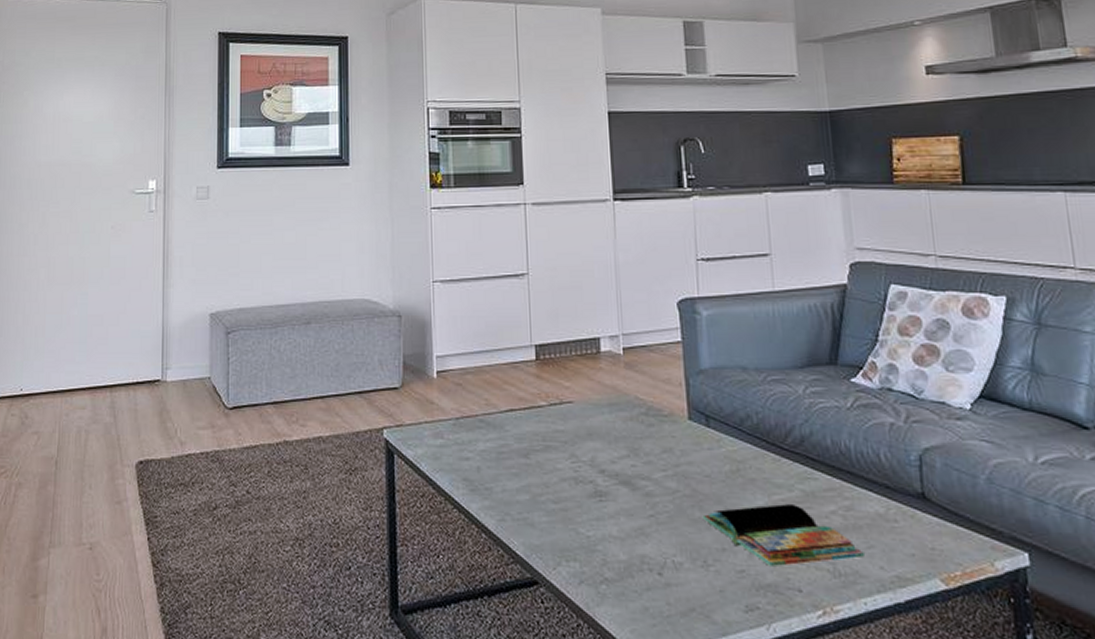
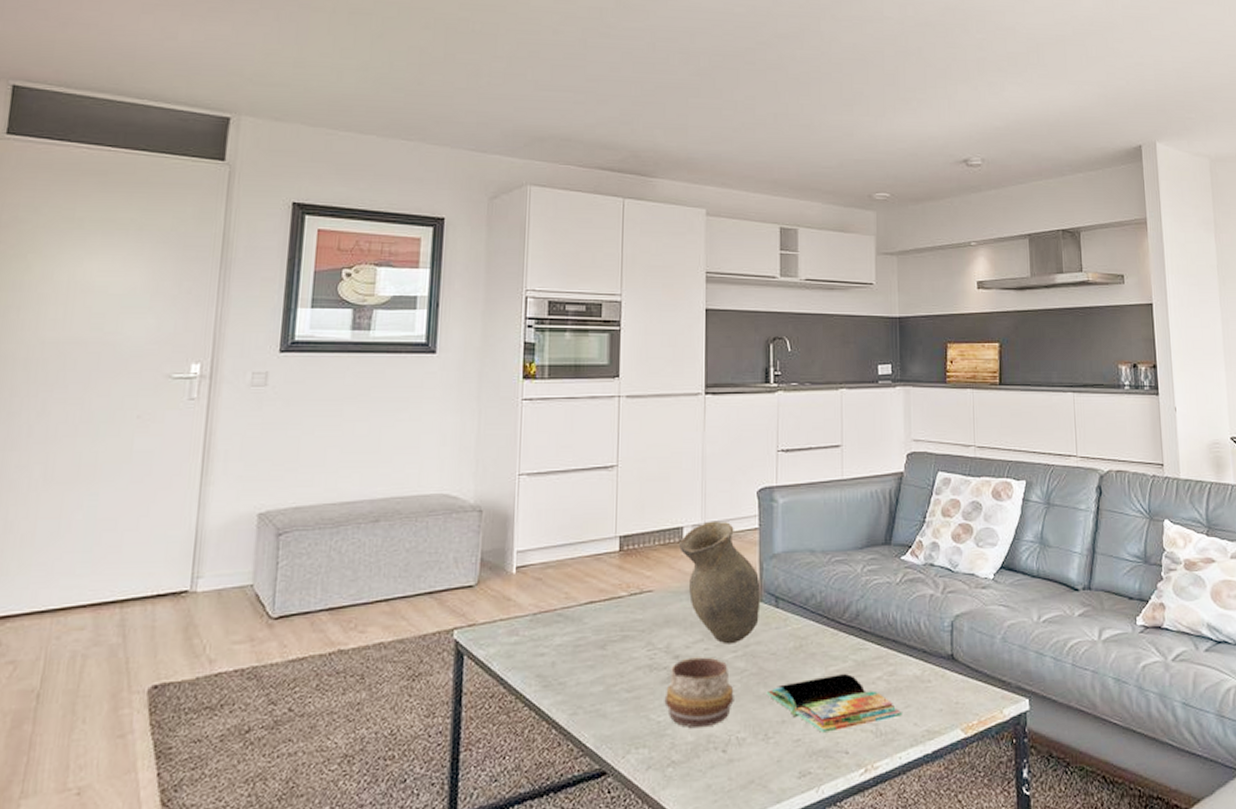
decorative bowl: none [592,473,667,547] -> present [664,657,734,728]
vase: none [597,332,690,463] -> present [679,521,761,644]

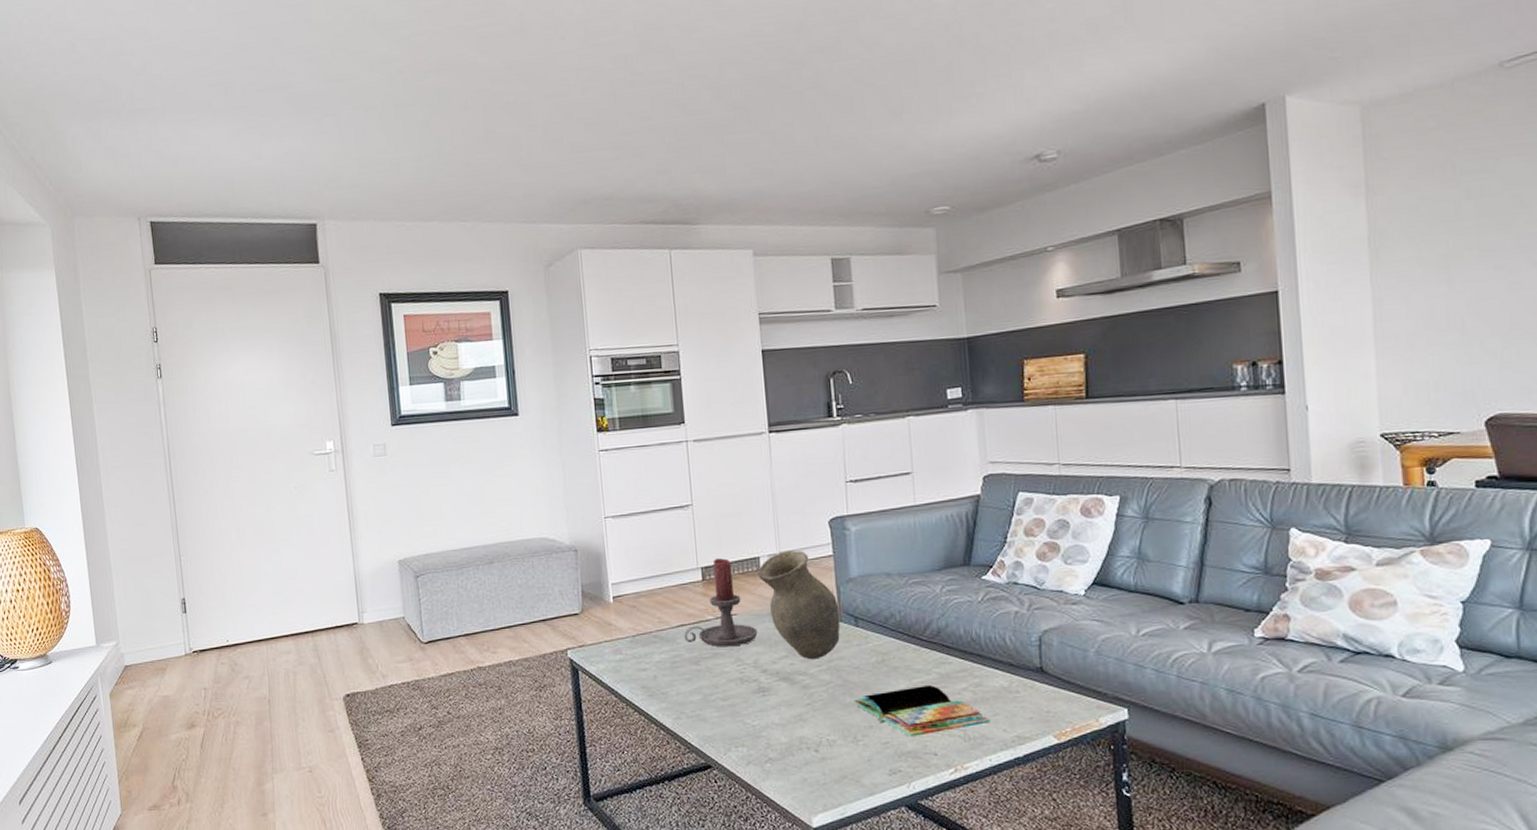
candle holder: none [592,526,674,629] -> present [684,557,758,647]
decorative bowl: present [664,657,734,728] -> none [757,671,822,731]

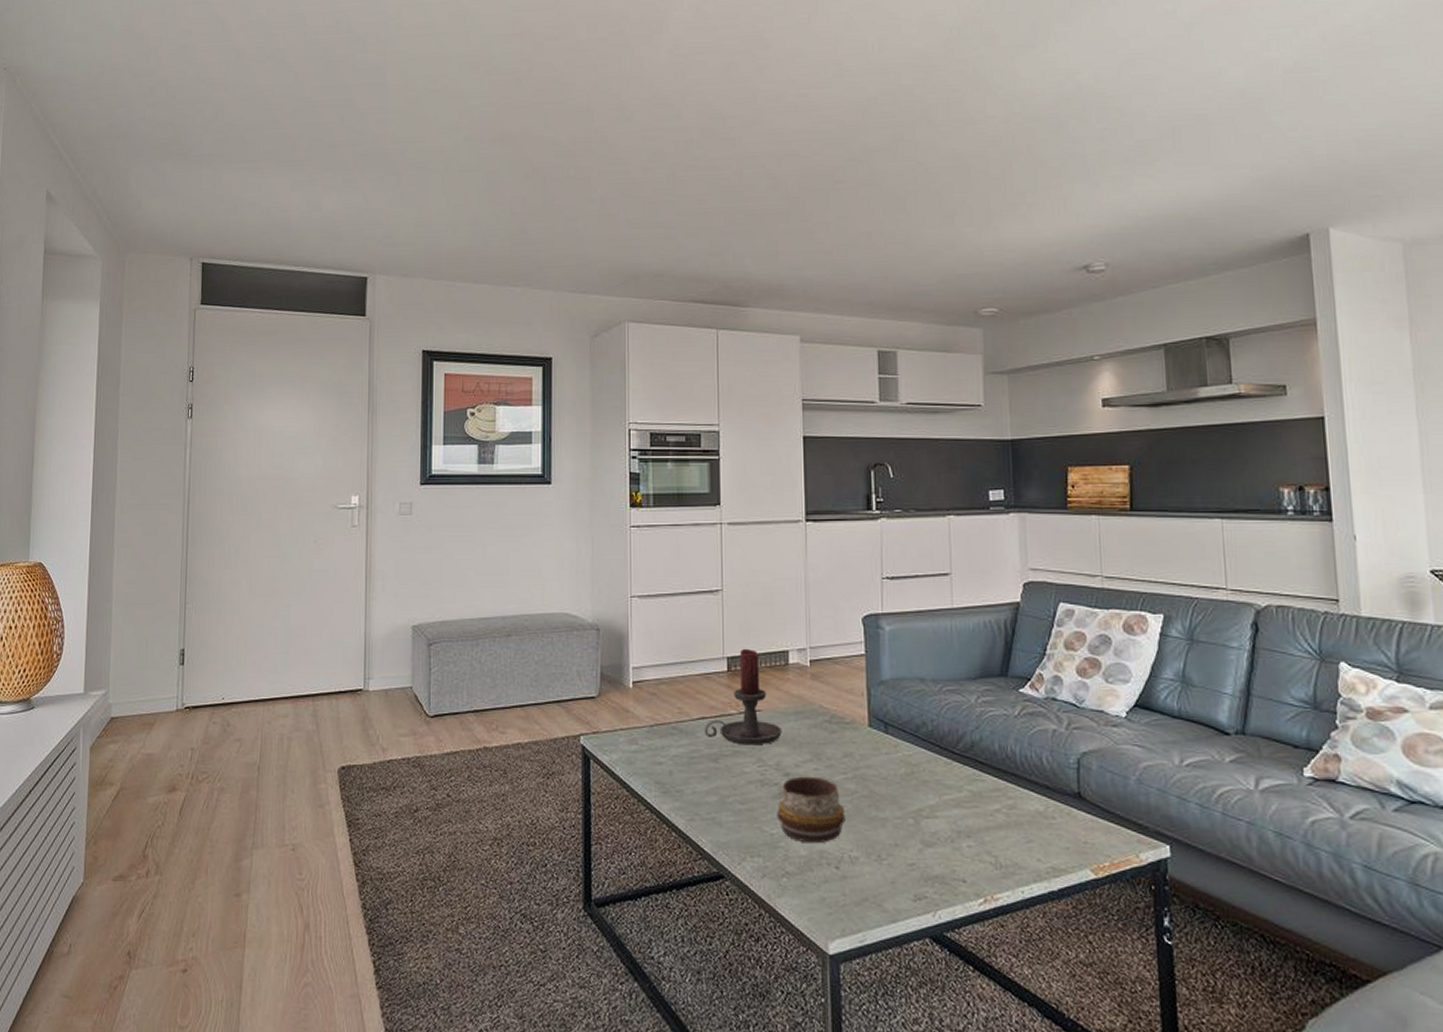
vase: present [757,550,841,660] -> none [785,646,869,766]
decorative bowl: none [757,671,822,731] -> present [776,776,846,844]
book: present [852,685,990,737] -> none [878,803,1024,860]

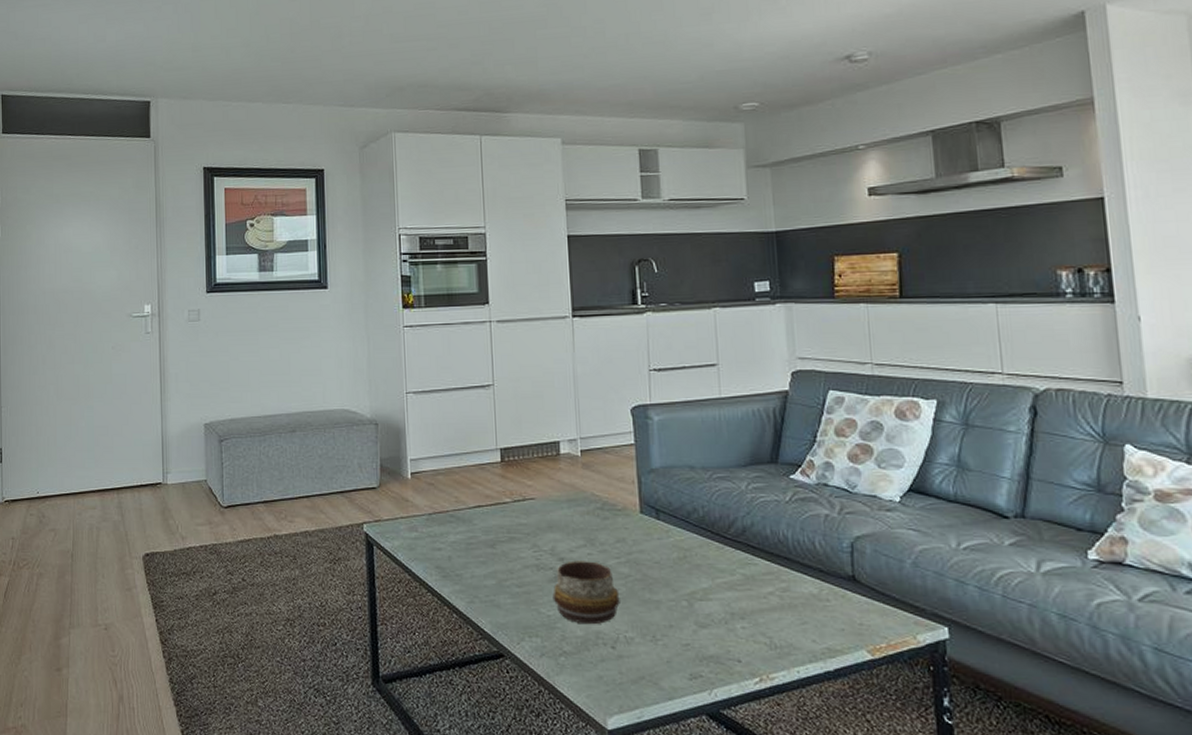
candle holder: present [704,648,782,746] -> none [481,439,556,532]

